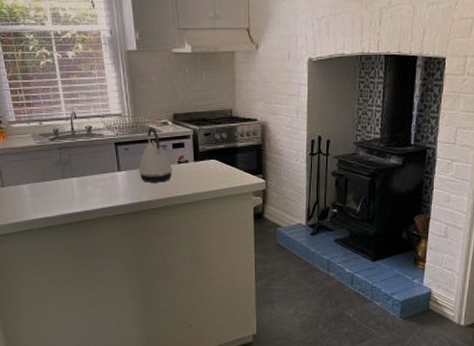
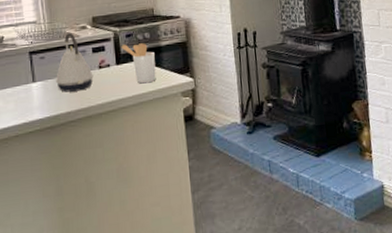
utensil holder: none [199,143,231,181] -> present [121,43,156,84]

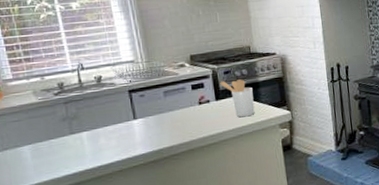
kettle: present [56,32,94,92] -> none [157,70,194,128]

